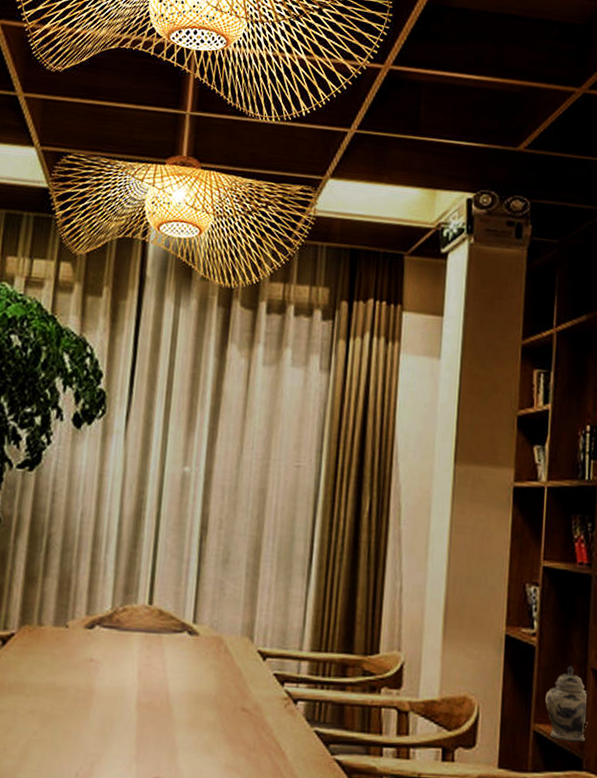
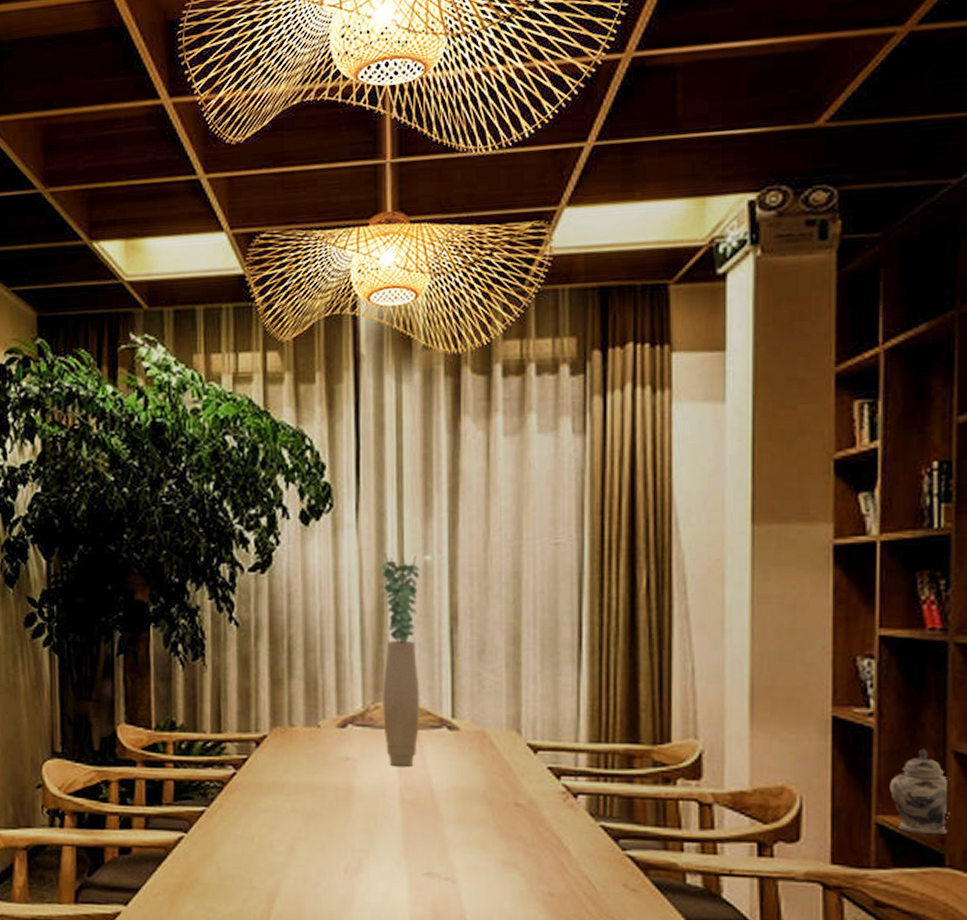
vase: none [129,460,179,669] -> present [380,552,420,766]

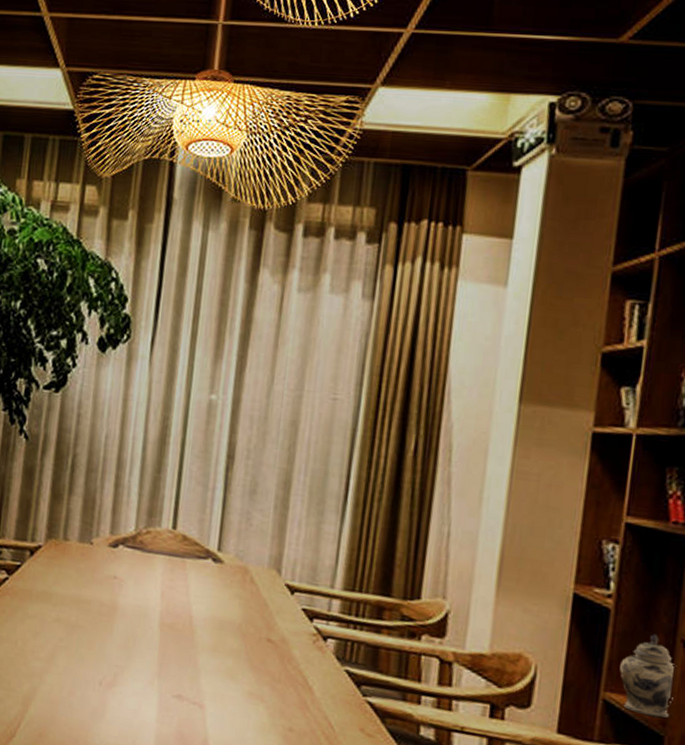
vase: present [380,552,420,766] -> none [152,386,205,592]

